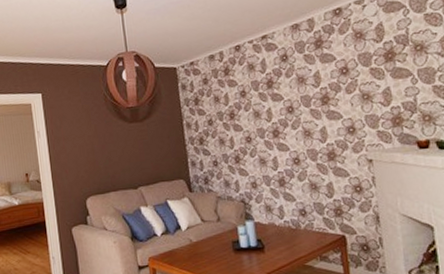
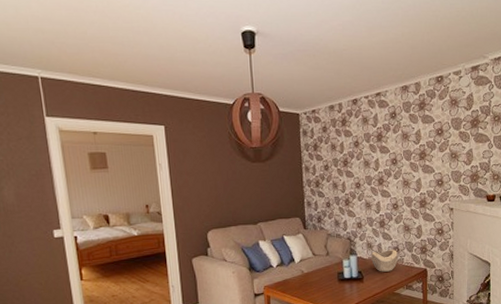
decorative bowl: none [271,212,306,240] -> present [371,250,398,272]

